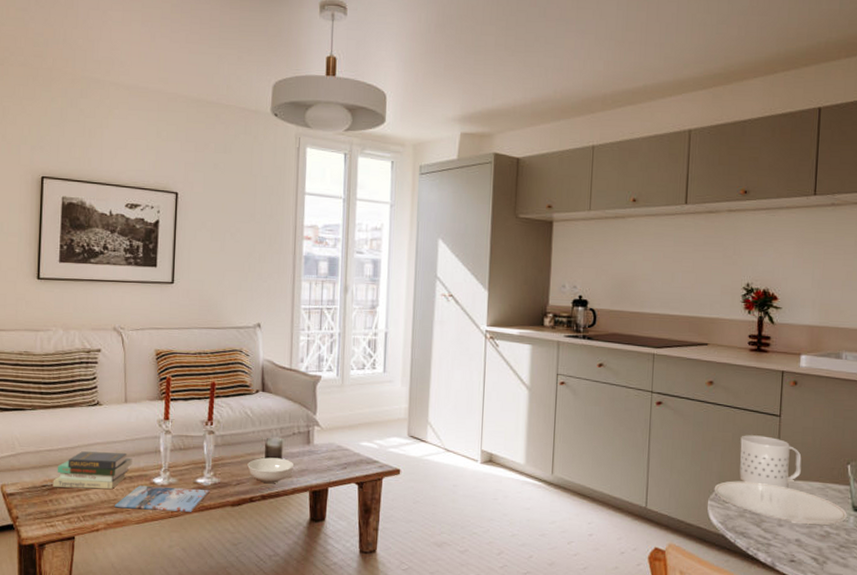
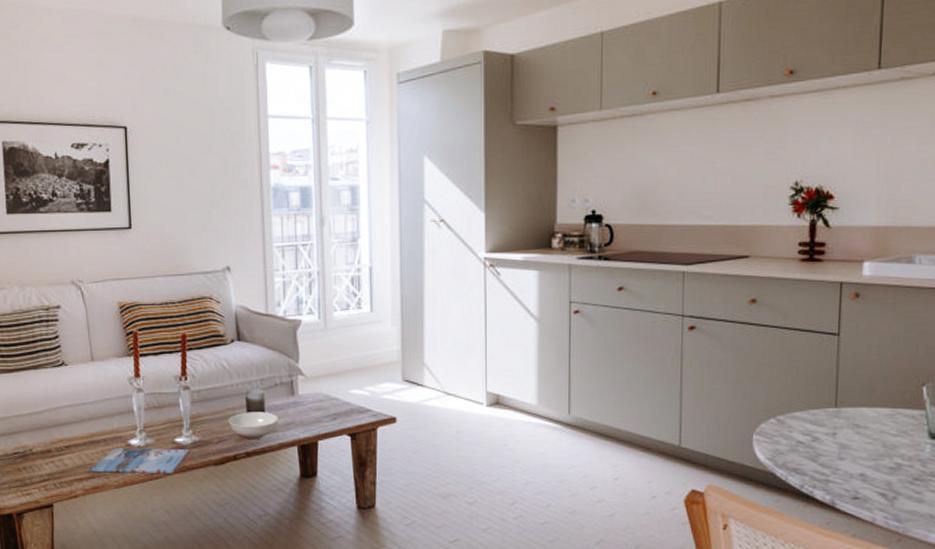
books: present [53,451,132,490] -> none [24,415,105,454]
plate: present [714,481,848,525] -> none [760,411,924,456]
mug: present [739,435,802,488] -> none [790,358,866,417]

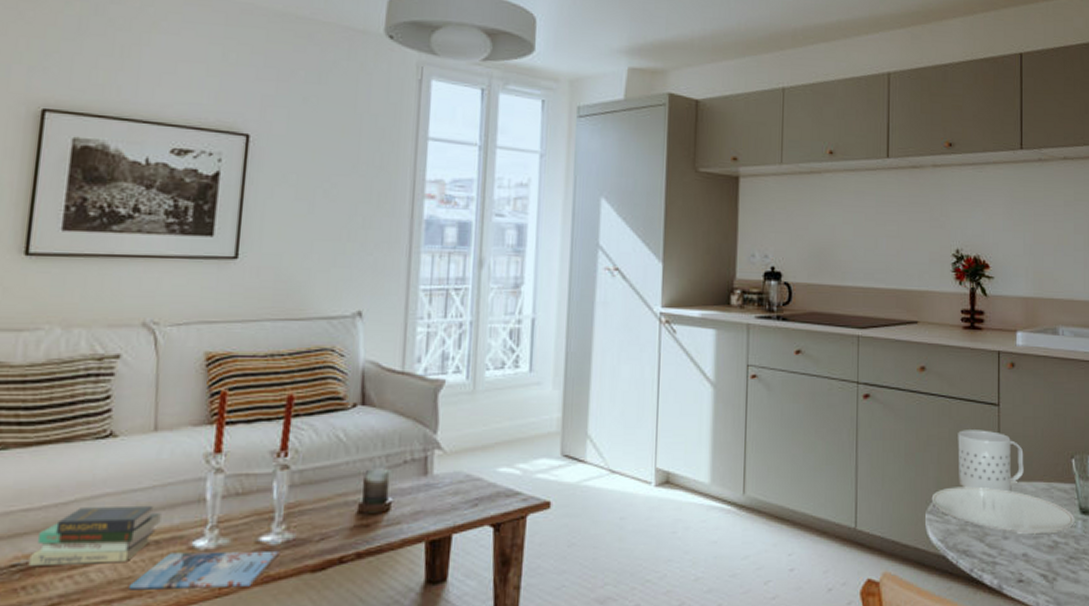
books: none [24,415,105,454] -> present [28,506,161,566]
bowl: present [228,412,279,440] -> none [337,497,405,536]
plate: none [760,411,924,456] -> present [931,486,1076,534]
mug: none [790,358,866,417] -> present [957,430,1024,492]

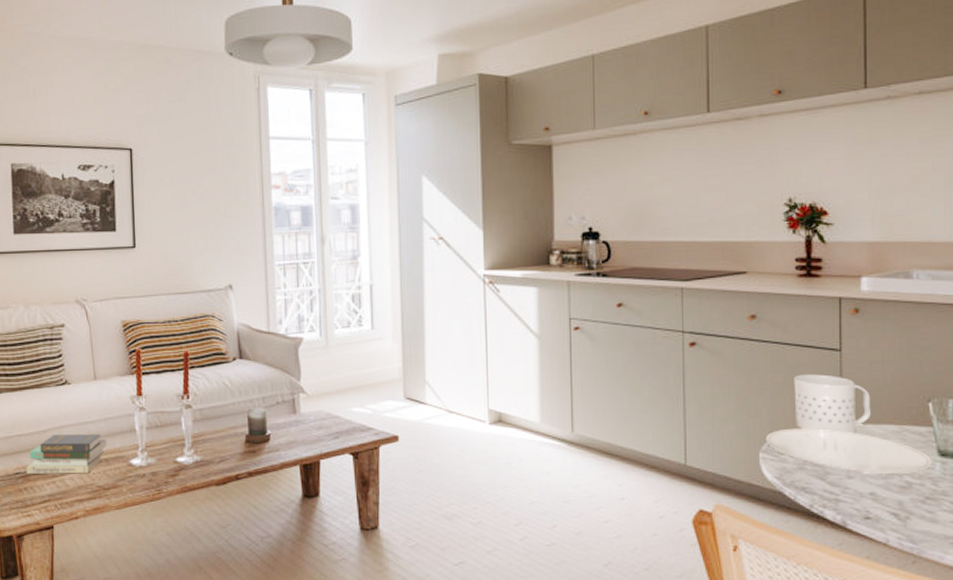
magazine: present [128,550,278,590] -> none [91,468,191,494]

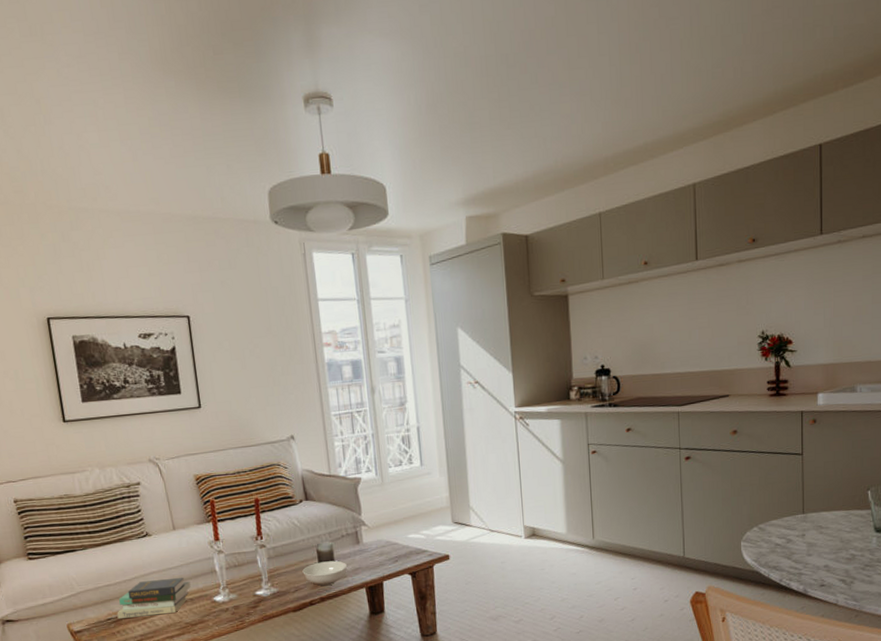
bowl: none [230,430,281,459] -> present [302,560,348,586]
plate: present [765,428,933,474] -> none [745,518,871,551]
mug: present [794,374,871,434] -> none [767,475,825,521]

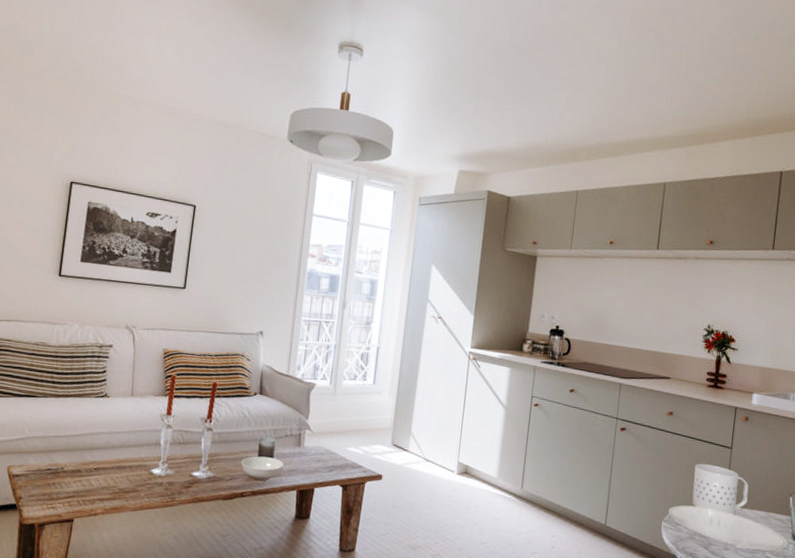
books: present [116,578,191,619] -> none [57,439,134,477]
plate: none [745,518,871,551] -> present [668,505,788,551]
mug: none [767,475,825,521] -> present [692,463,749,515]

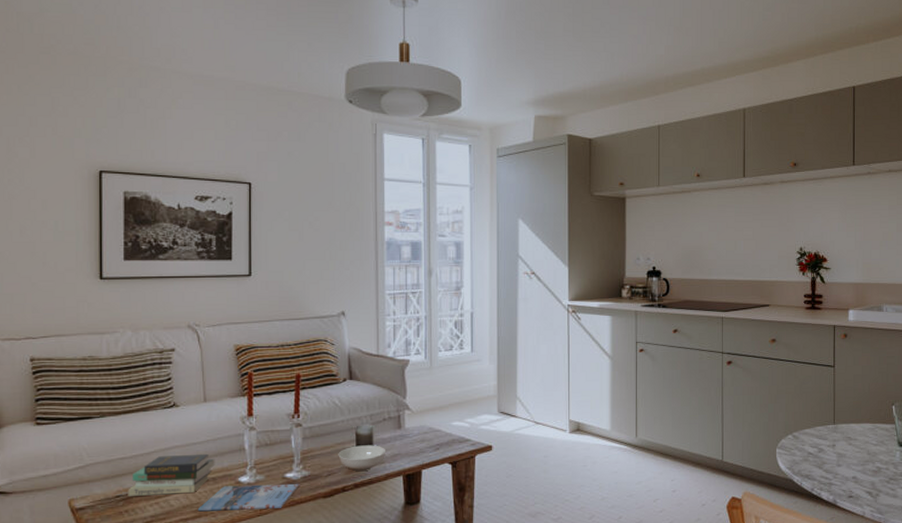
books: none [57,439,134,477] -> present [128,454,215,496]
magazine: none [113,475,203,503] -> present [197,483,299,512]
plate: present [668,505,788,551] -> none [781,428,895,462]
mug: present [692,463,749,515] -> none [801,385,854,432]

